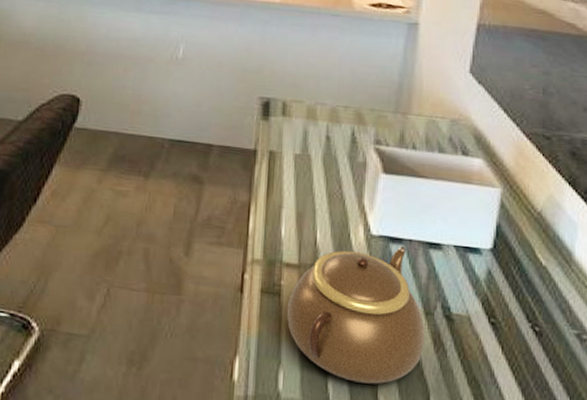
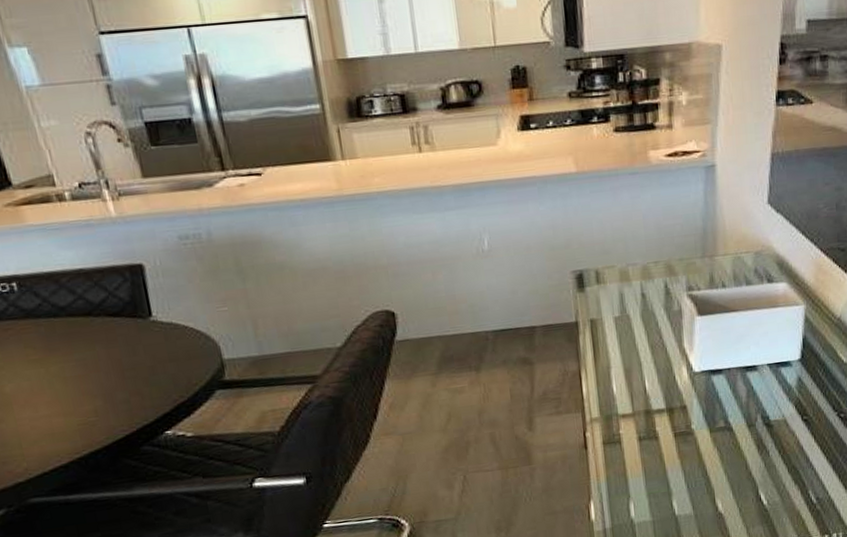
teapot: present [286,246,425,384] -> none [628,375,750,495]

